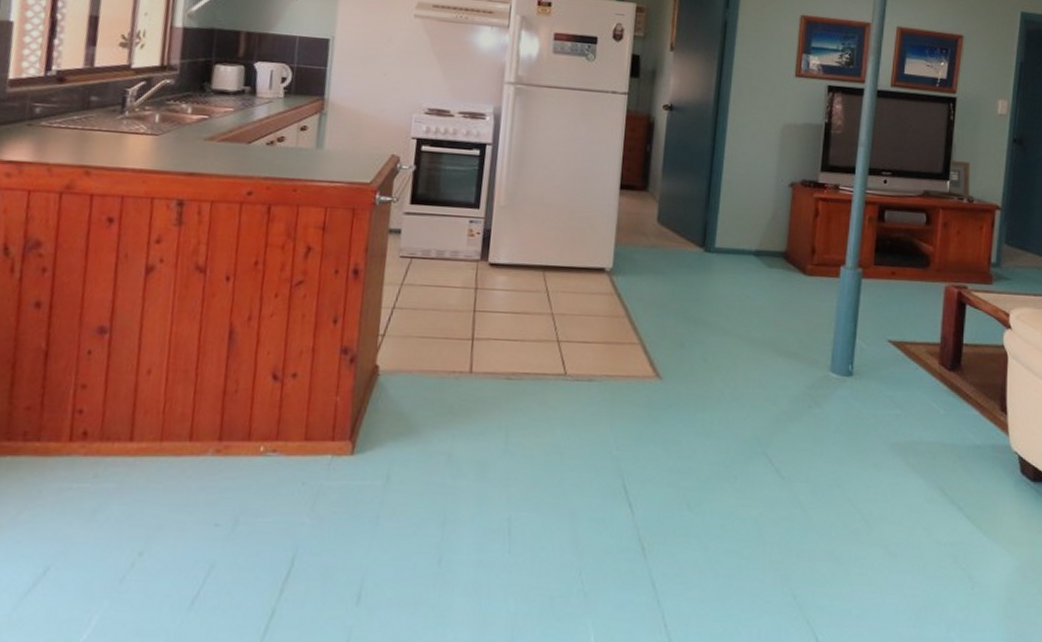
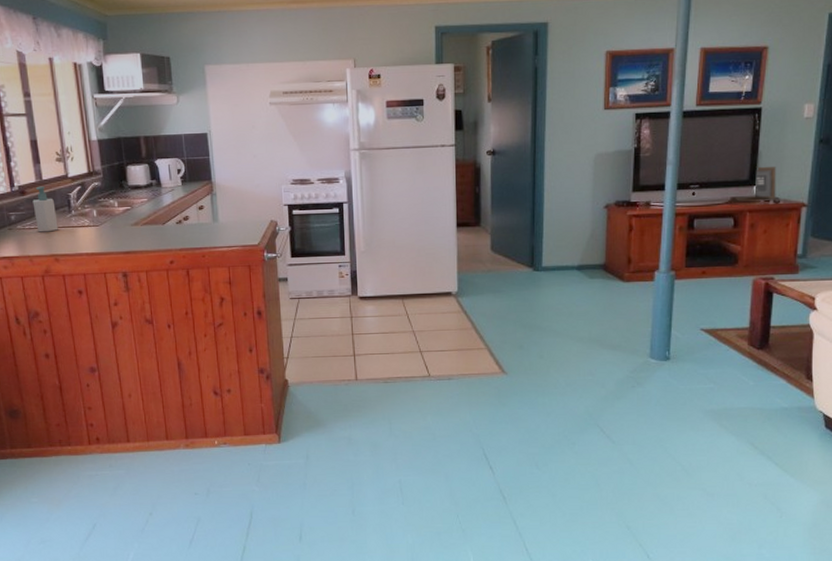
soap bottle: none [68,74,104,136] -> present [32,186,58,232]

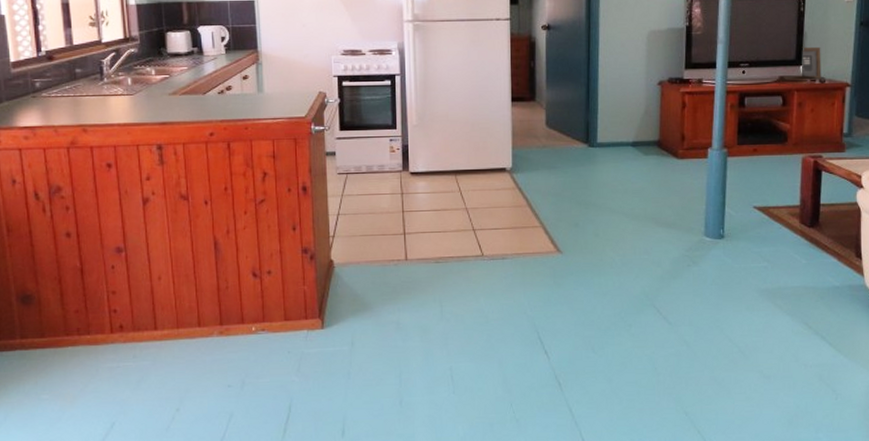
soap bottle: present [32,186,58,232] -> none [61,51,88,101]

